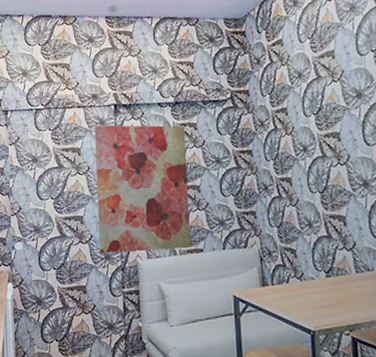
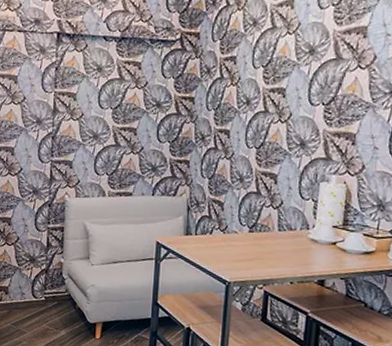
wall art: present [95,125,191,253] -> none [28,53,129,191]

